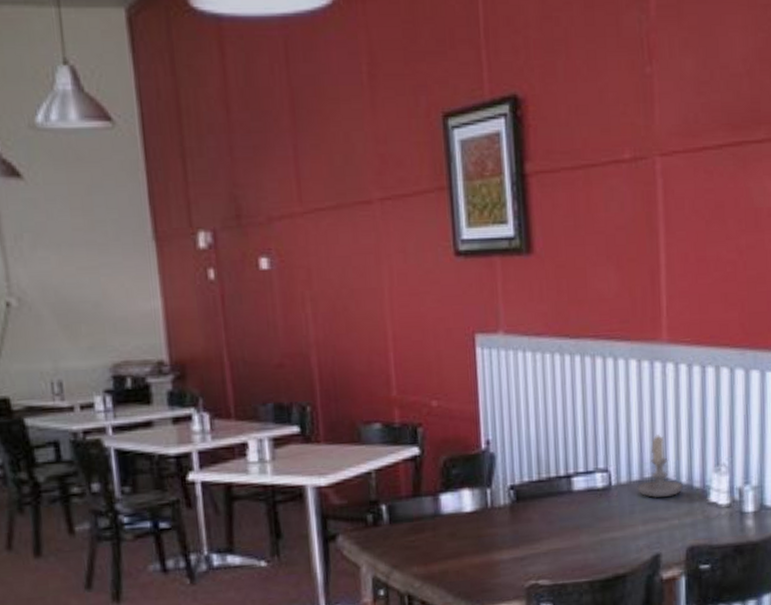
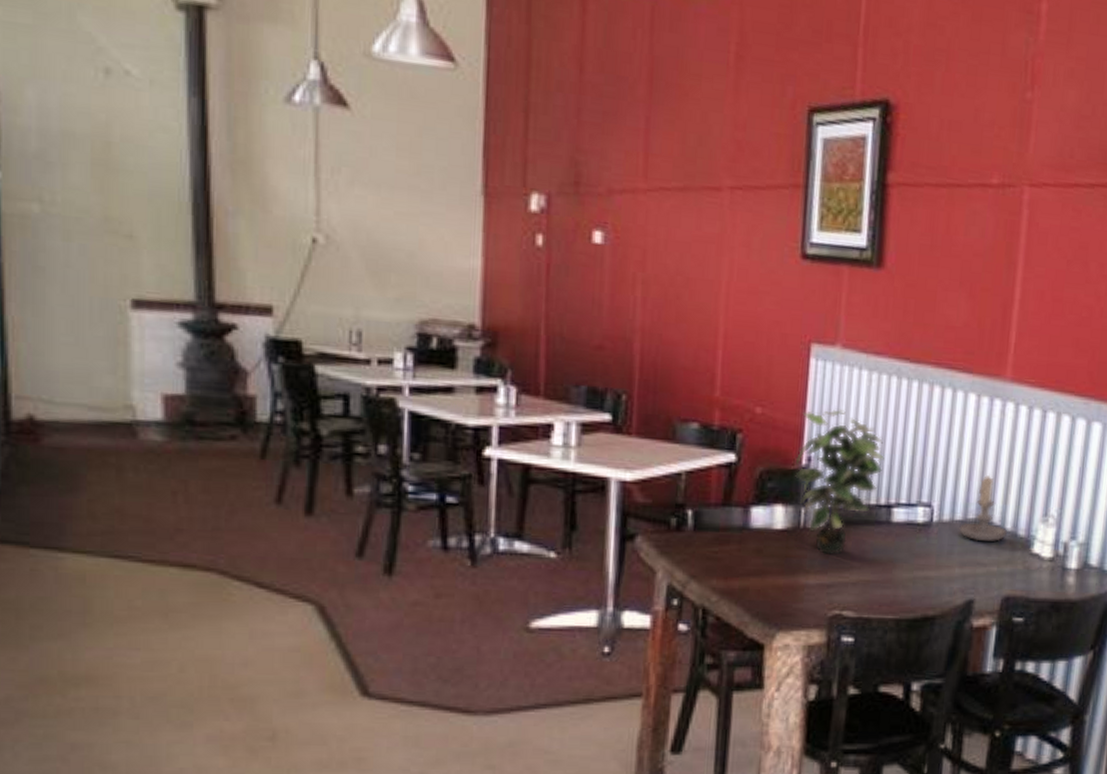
potted plant: none [474,392,558,531] -> present [795,409,884,556]

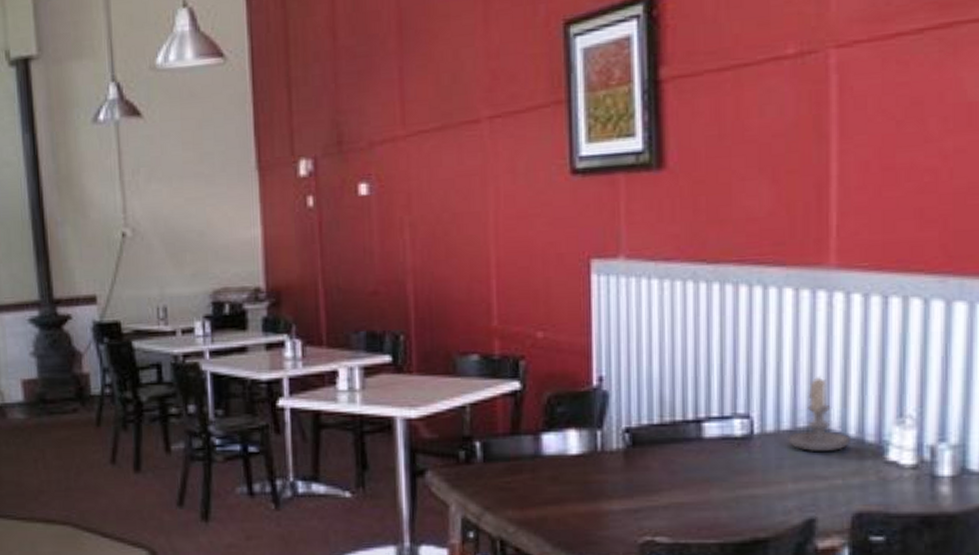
potted plant: present [795,409,884,556] -> none [584,324,687,479]

